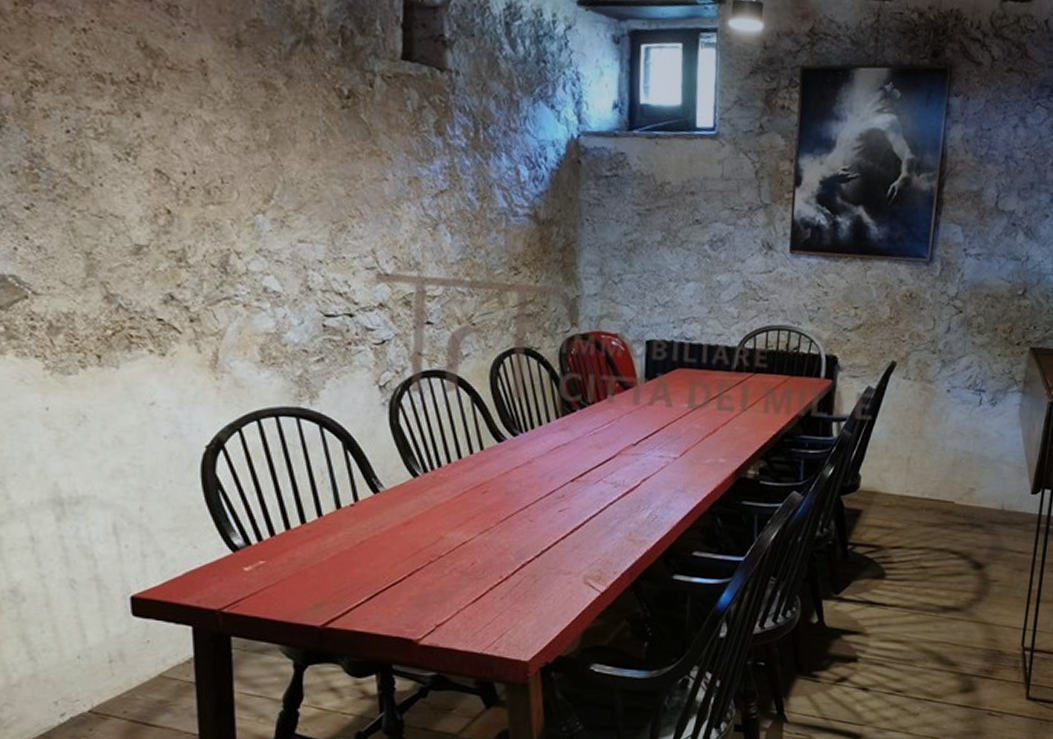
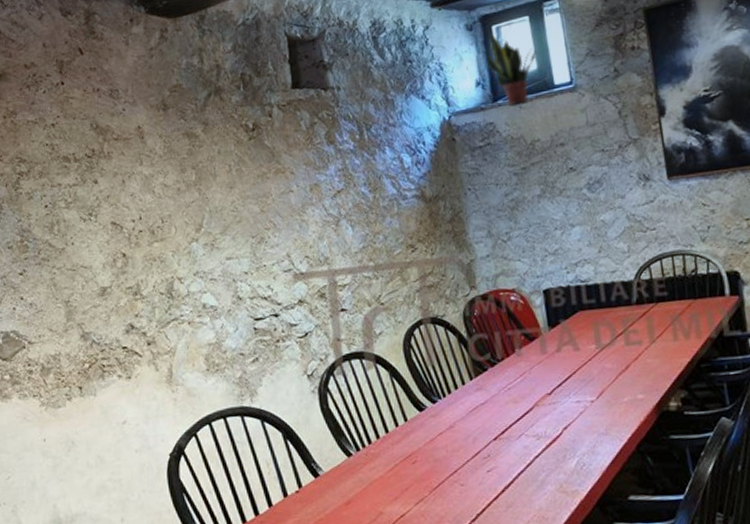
potted plant: none [629,52,684,141] -> present [486,33,537,107]

